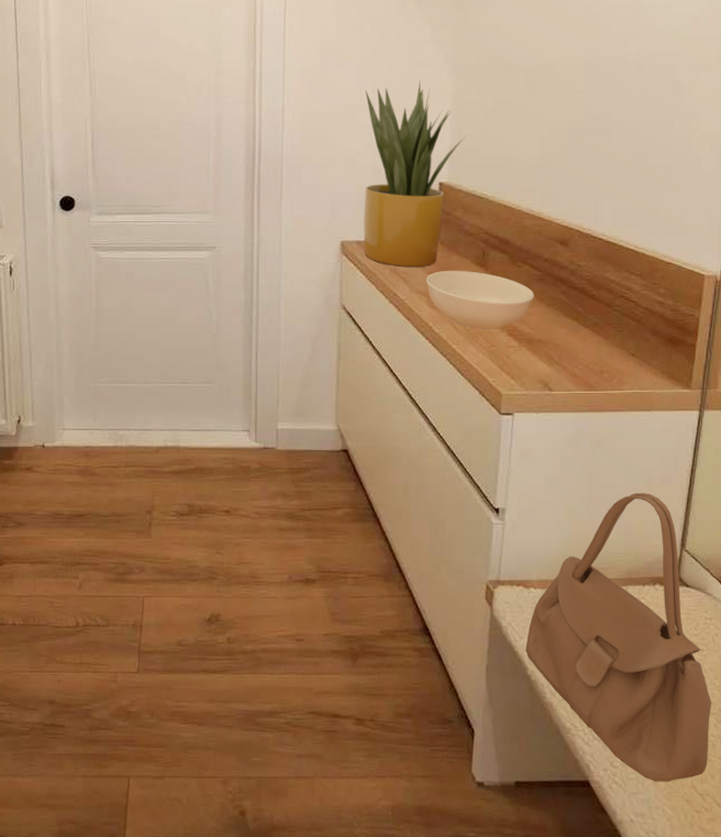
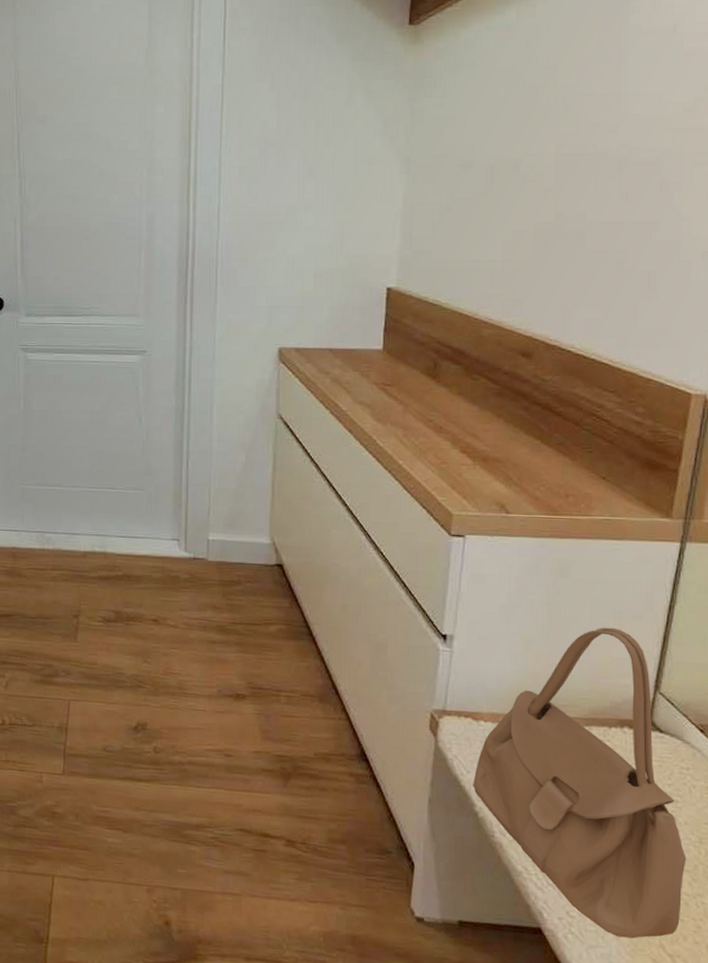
planter: present [363,80,466,267] -> none [302,178,418,377]
bowl: present [425,270,534,331] -> none [370,381,492,447]

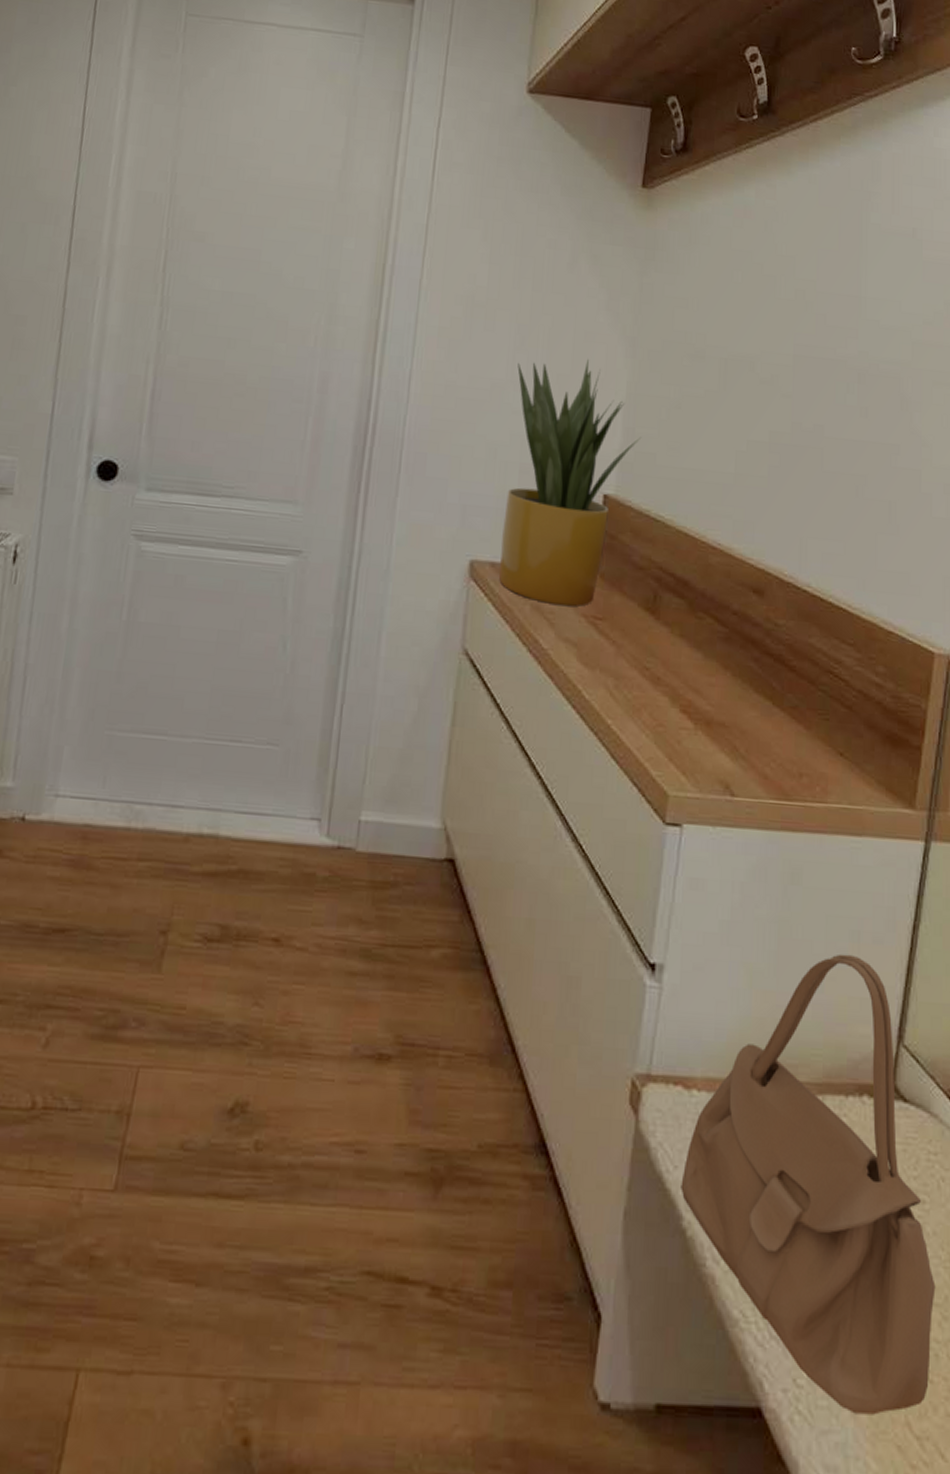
planter: none [302,178,418,377] -> present [499,358,642,607]

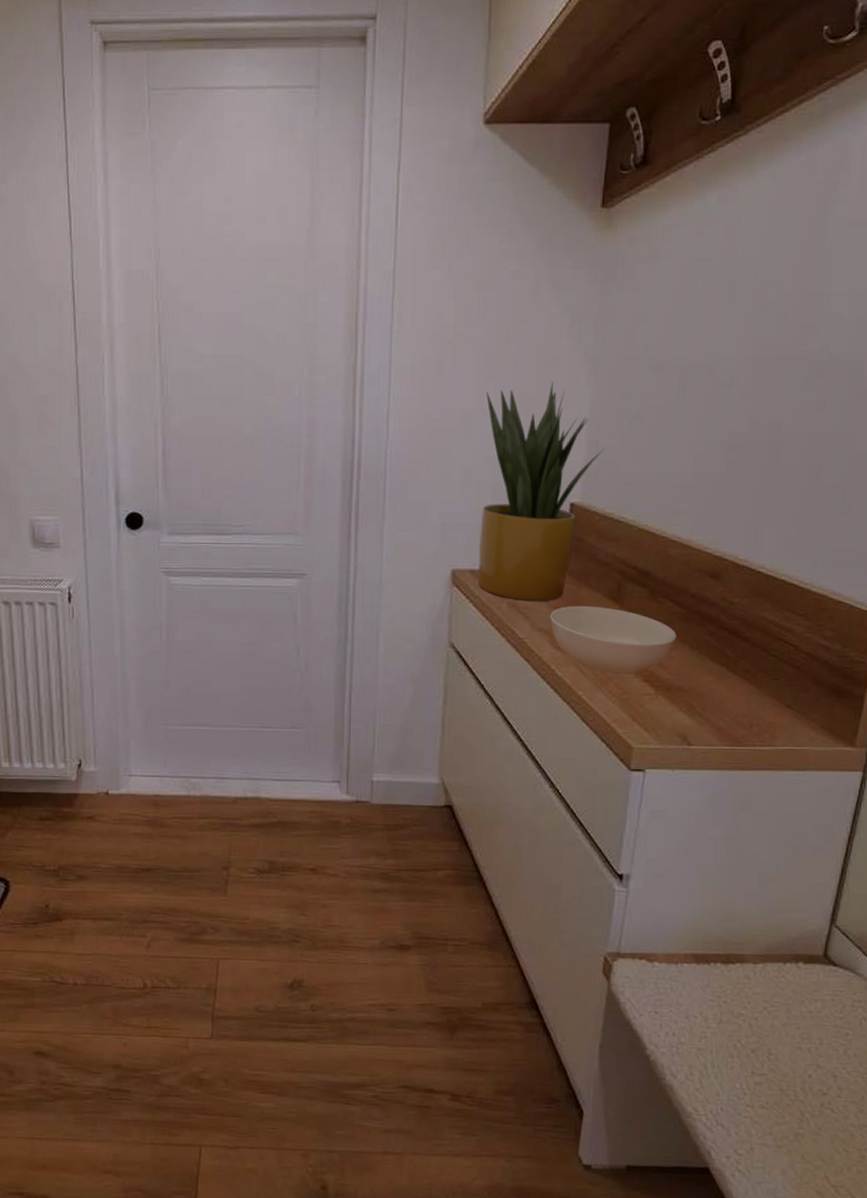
bowl: none [577,614,718,704] -> present [549,605,677,676]
handbag: present [680,954,936,1415] -> none [645,861,854,1172]

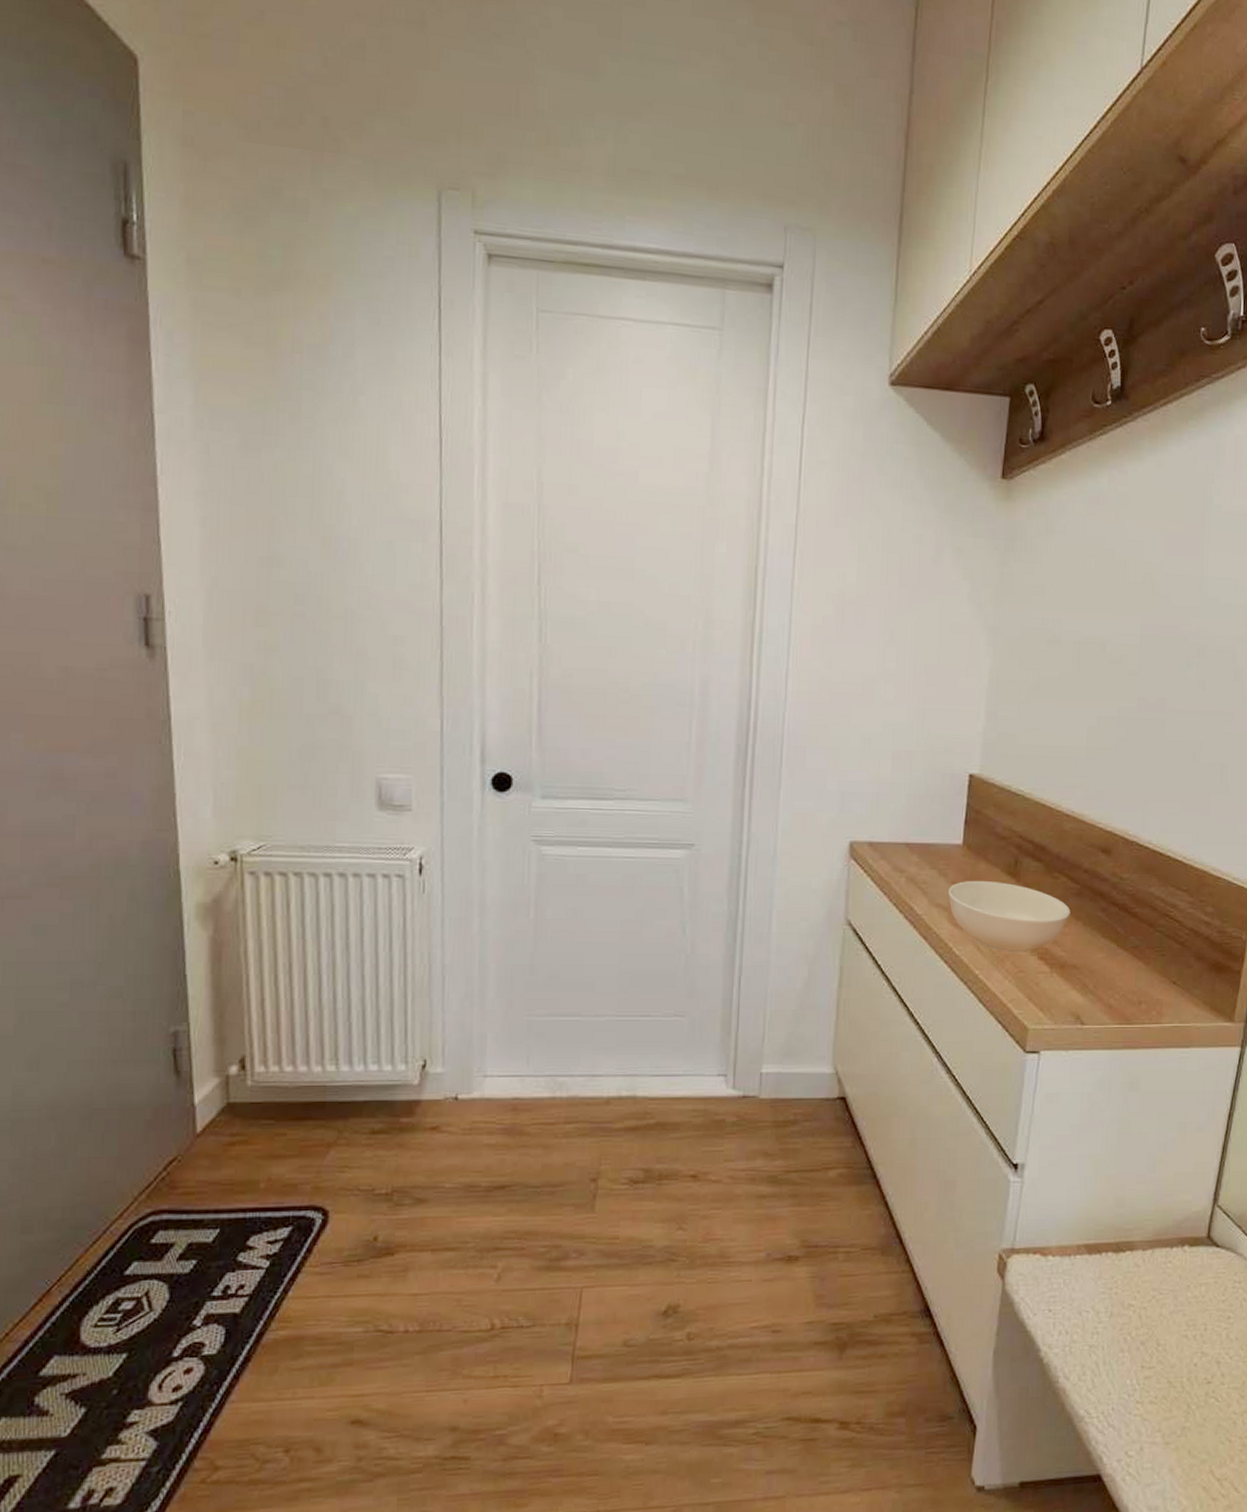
planter: present [478,381,605,601] -> none [877,648,1003,875]

